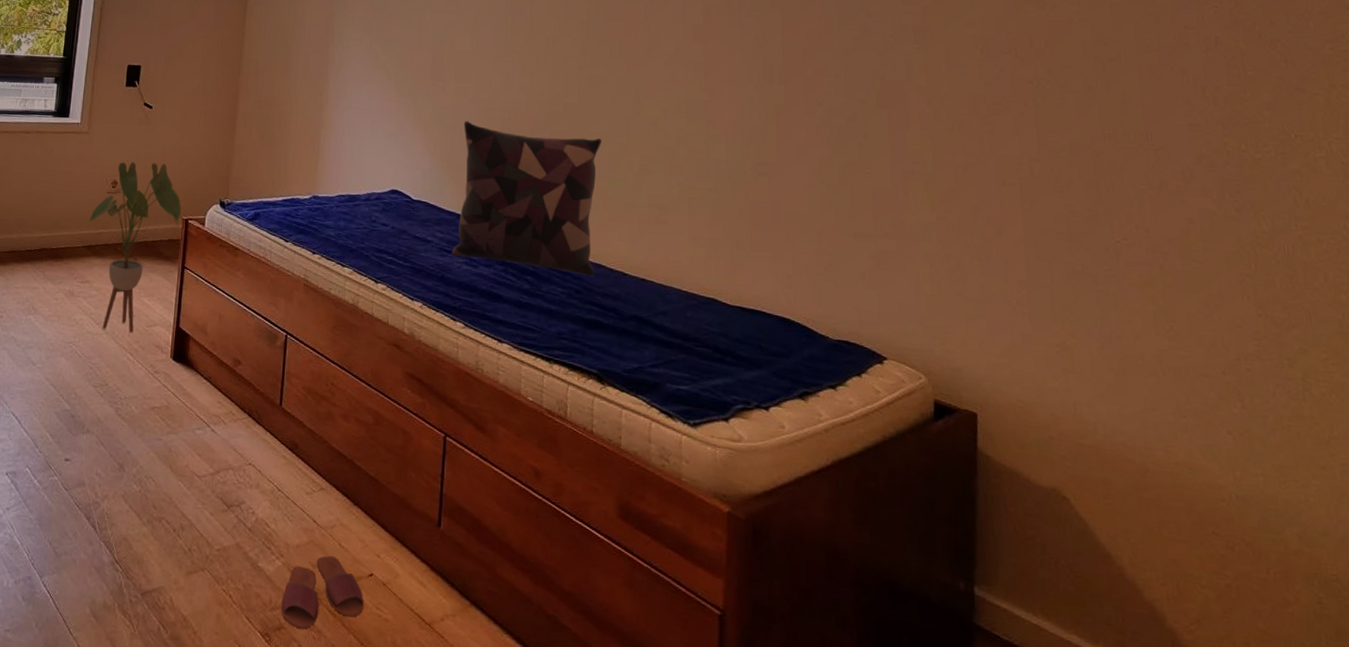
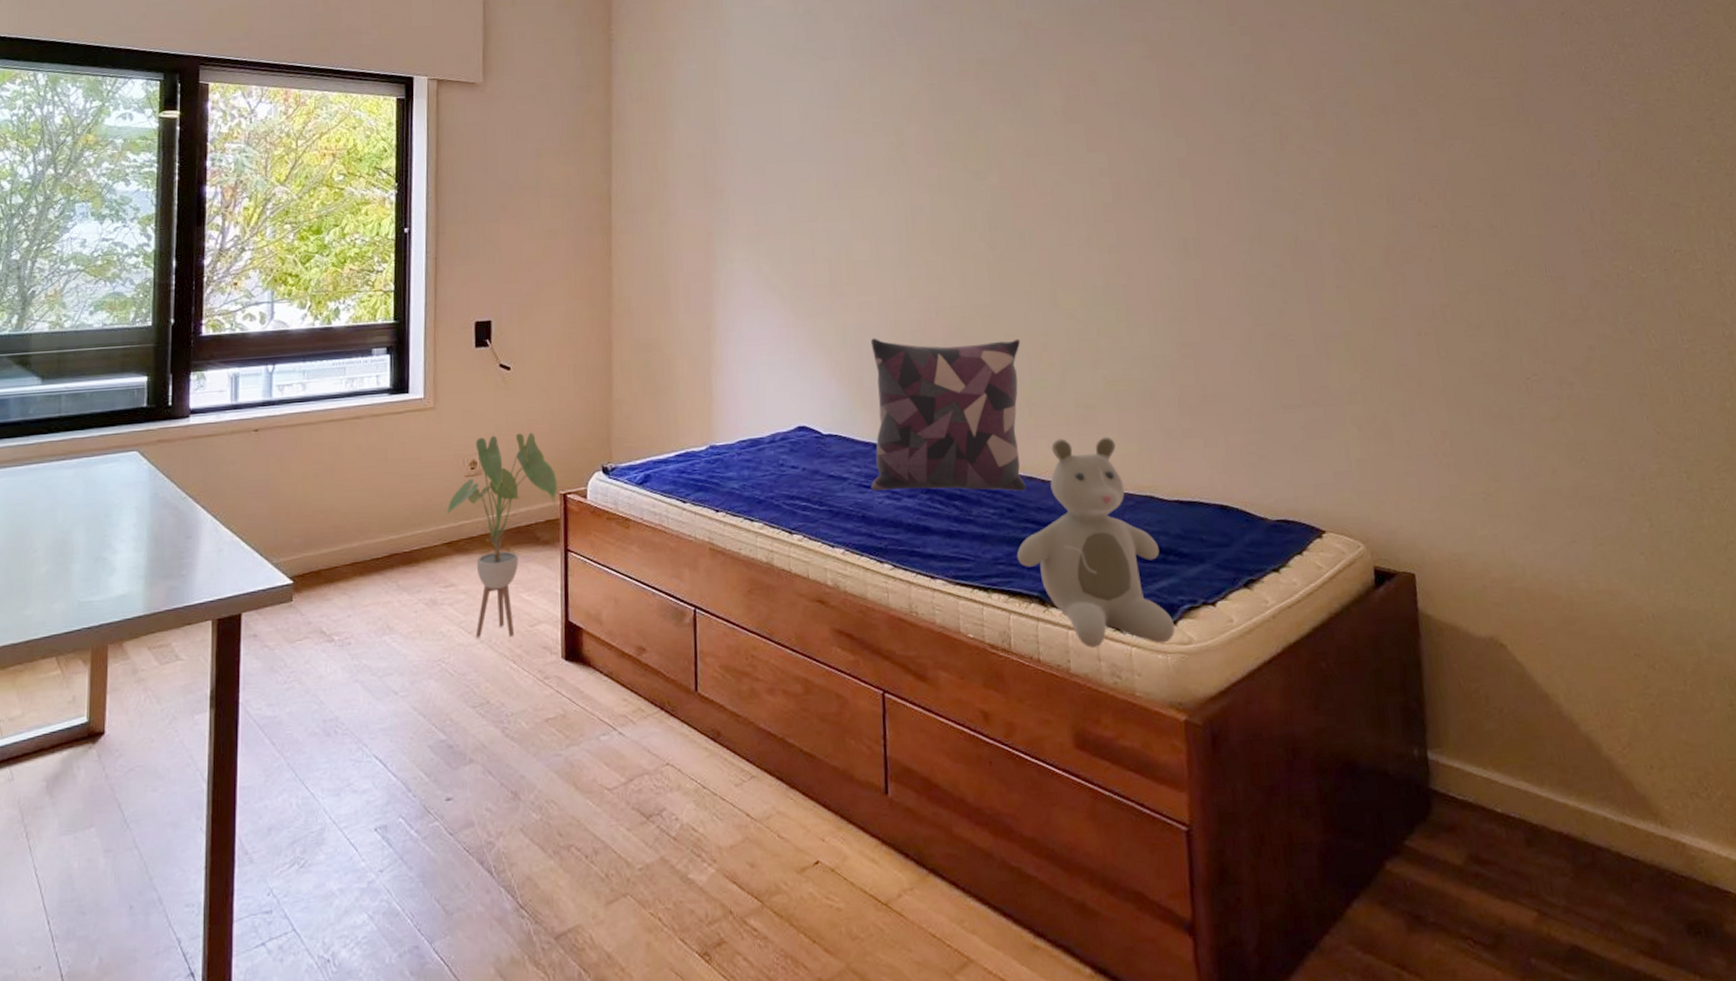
slippers: present [281,556,364,630] -> none [719,850,813,940]
teddy bear: none [580,234,727,437] -> present [1016,436,1175,648]

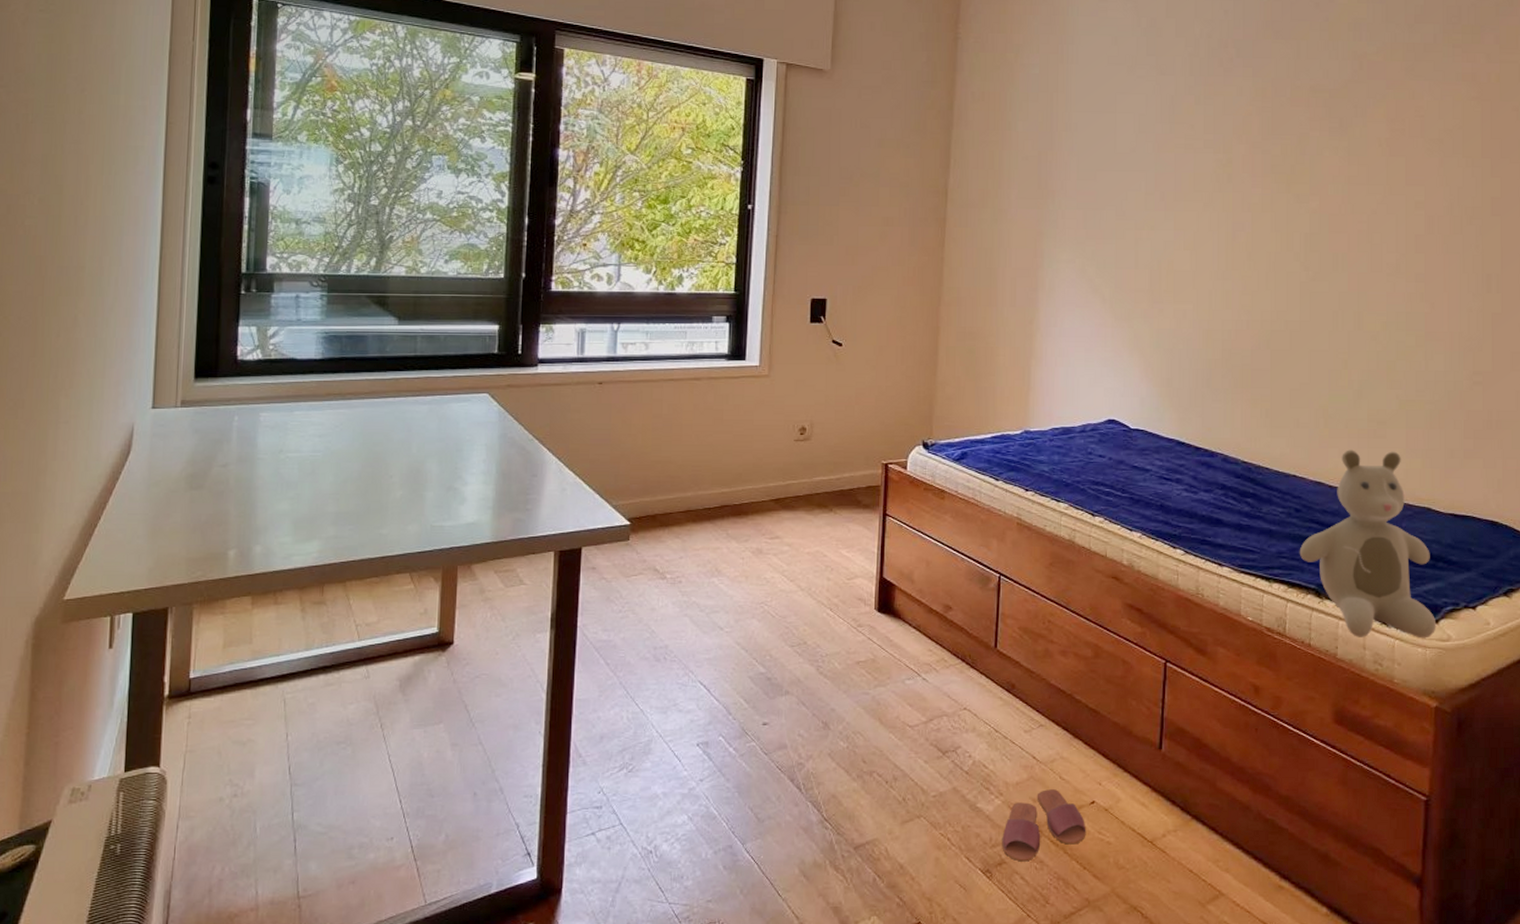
house plant: present [445,432,558,638] -> none [774,405,880,587]
slippers: none [719,850,813,940] -> present [1002,789,1086,862]
pillow: present [870,338,1027,492] -> none [1171,344,1324,494]

